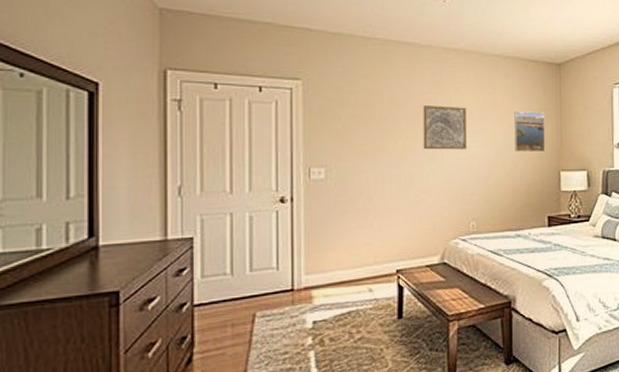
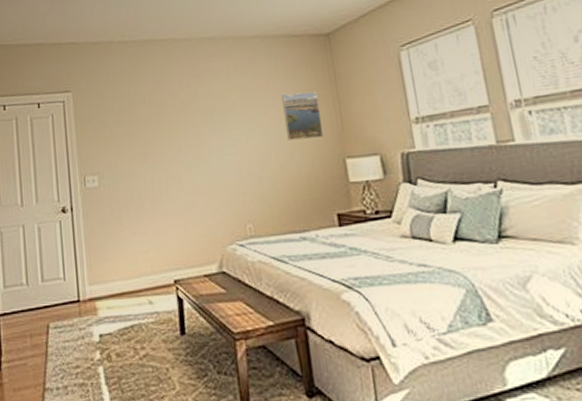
wall art: present [423,105,467,150] -> none [184,97,233,148]

